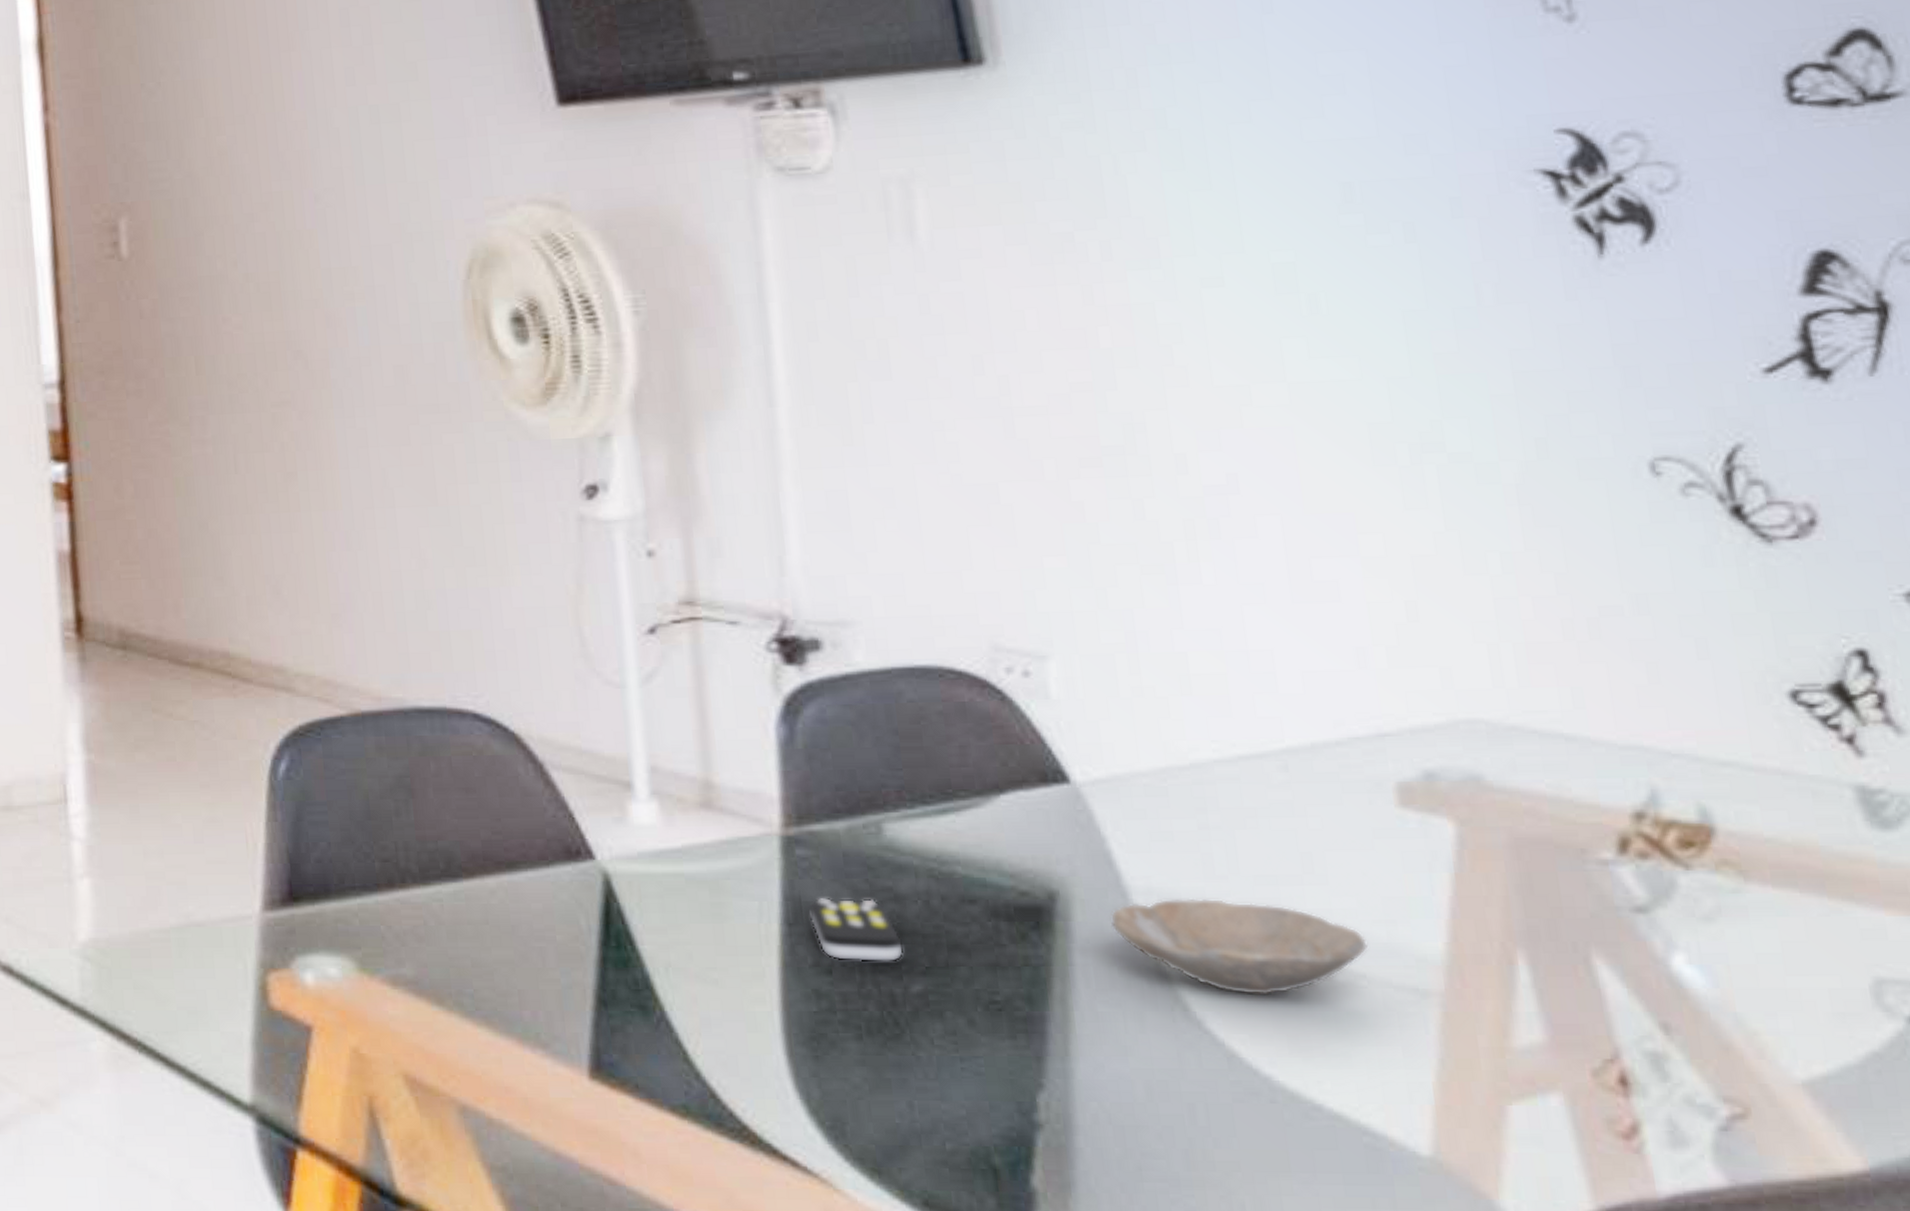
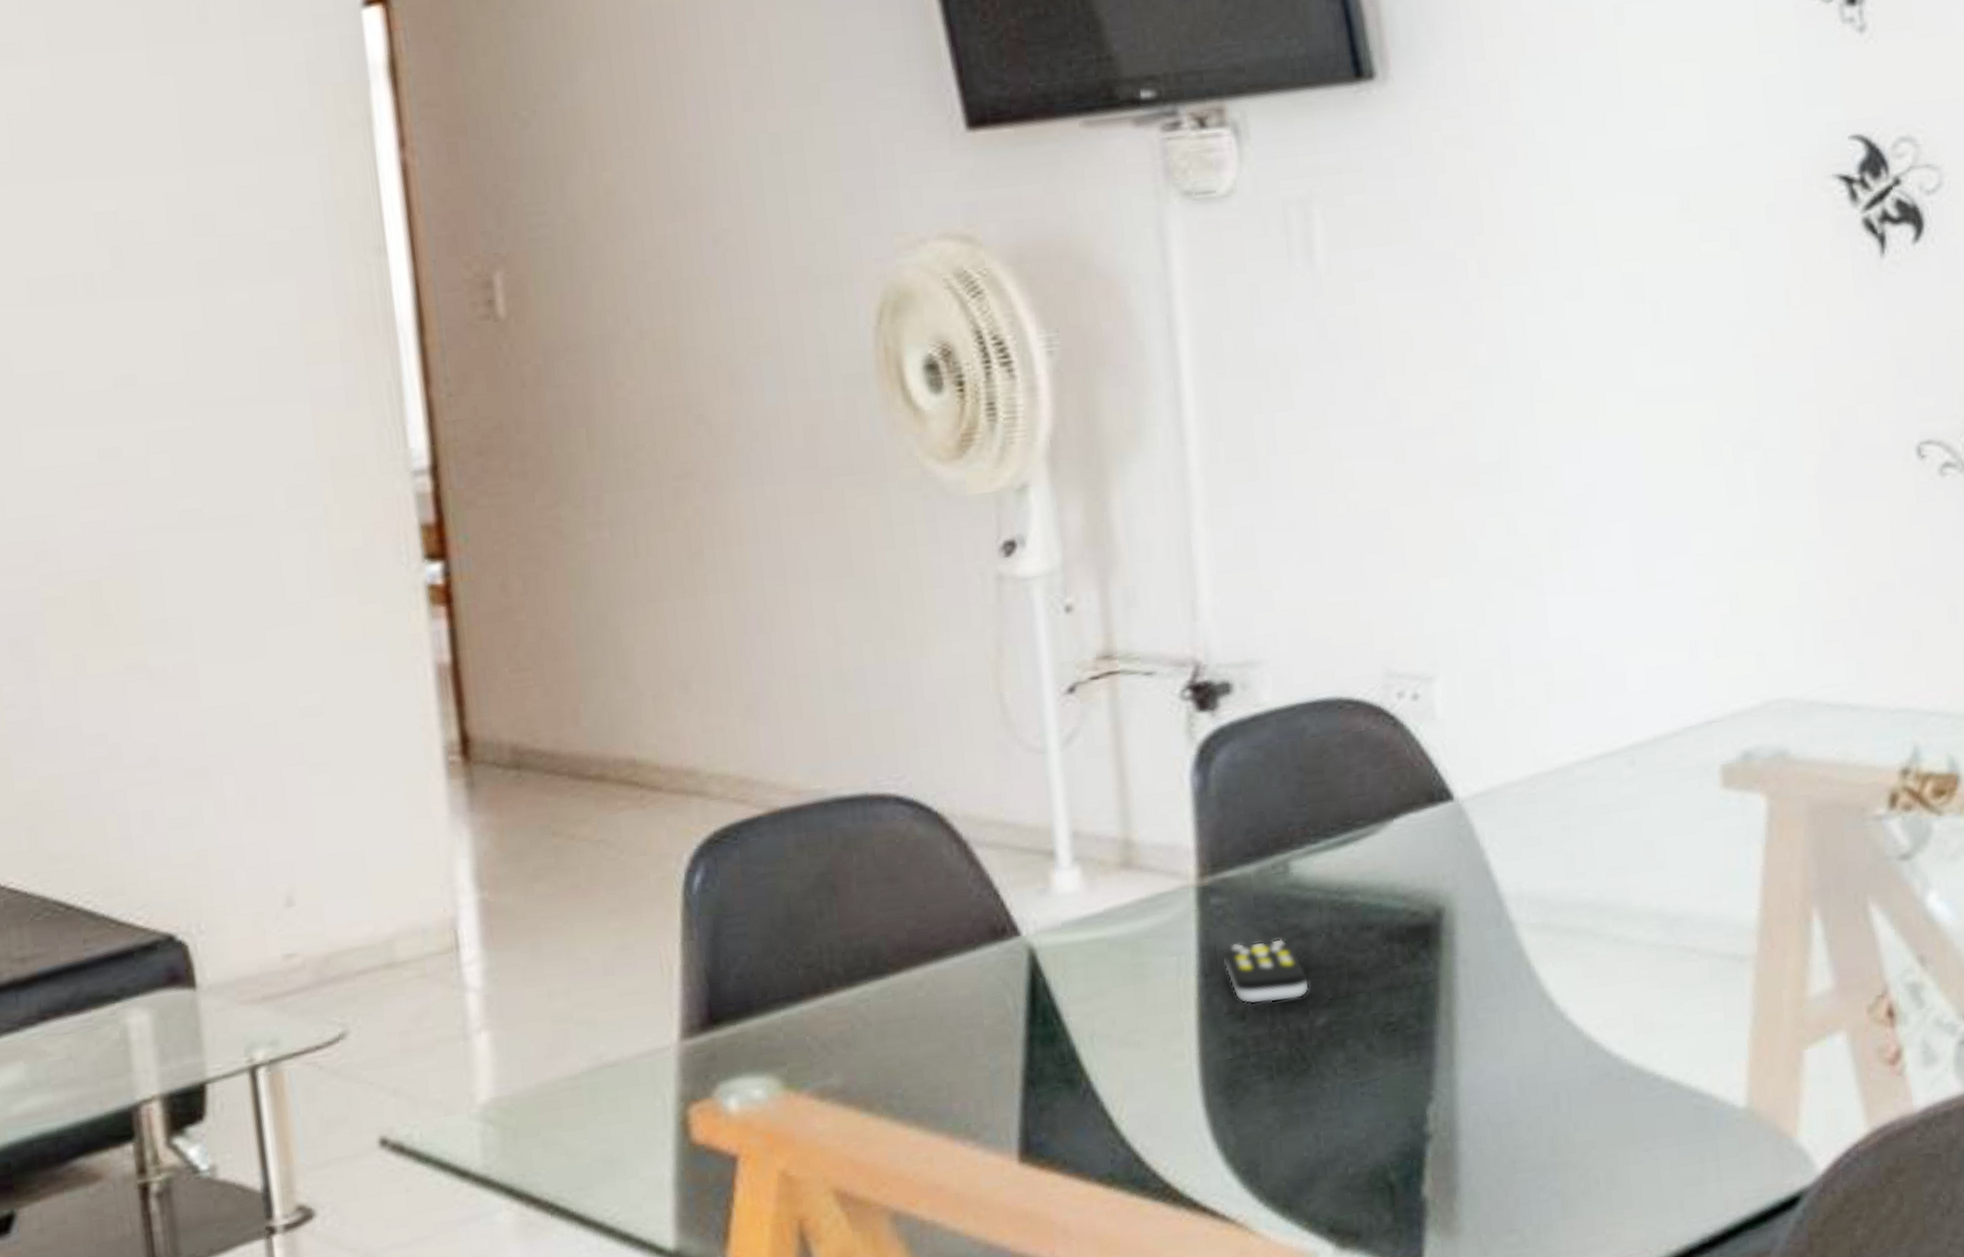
bowl: present [1110,898,1369,996] -> none [1488,893,1699,983]

